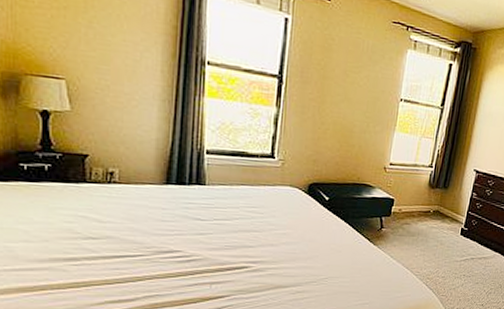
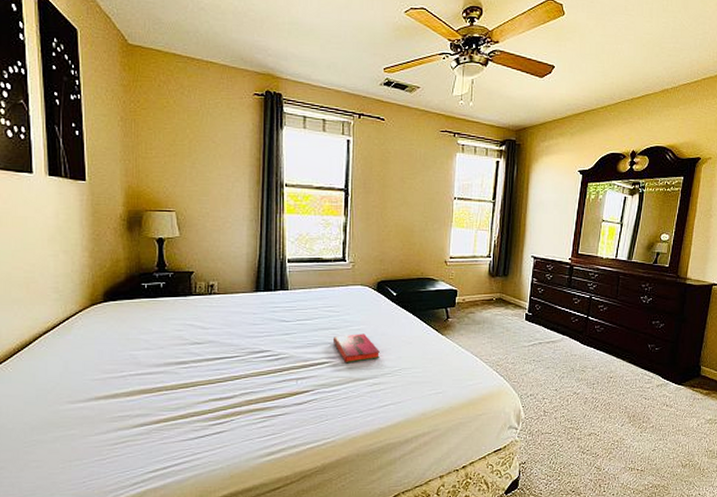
hardback book: none [254,238,306,269] -> present [332,333,380,364]

